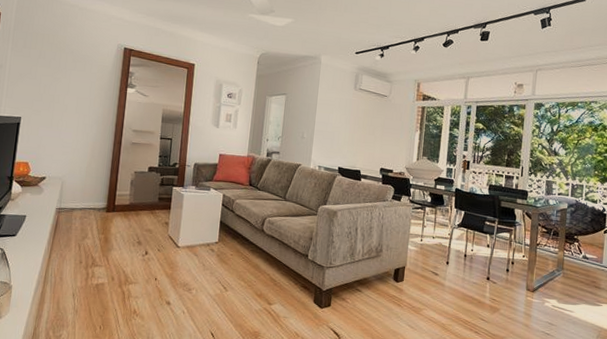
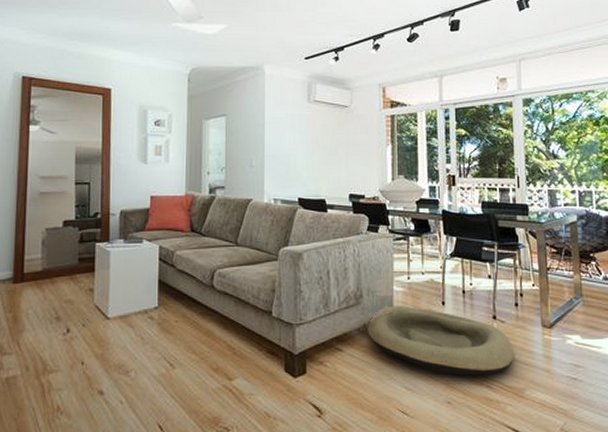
dog bed: none [383,260,501,324] -> present [367,305,514,376]

